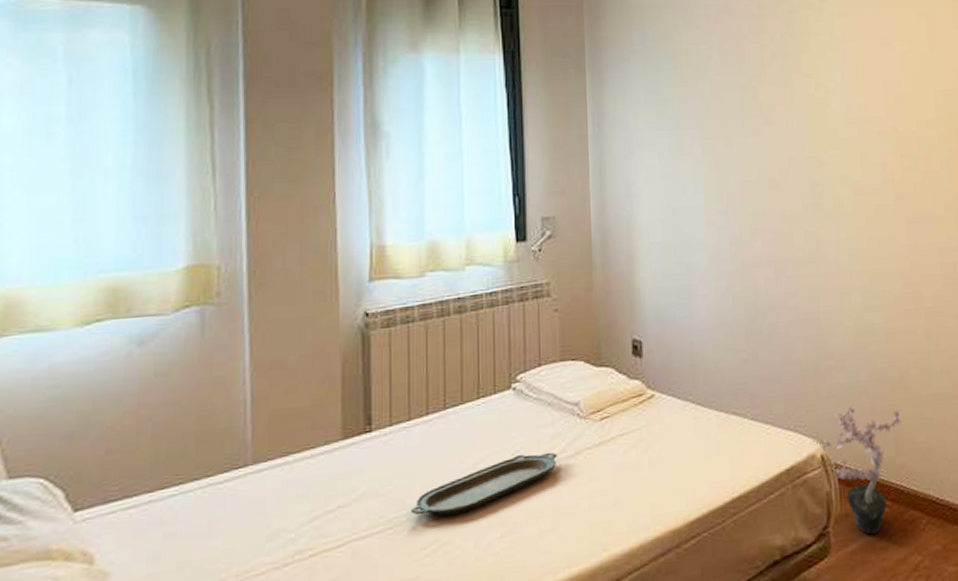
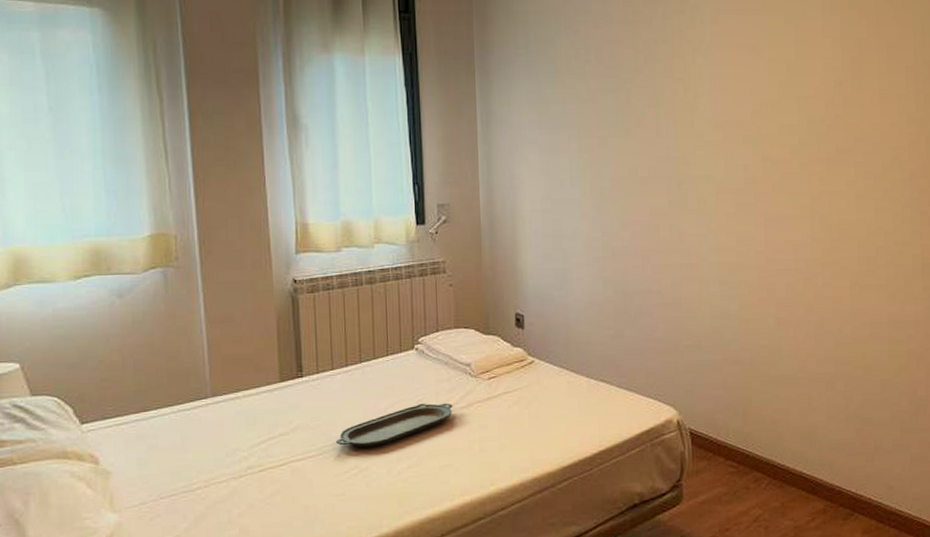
potted plant: present [812,406,902,535] -> none [670,380,750,489]

